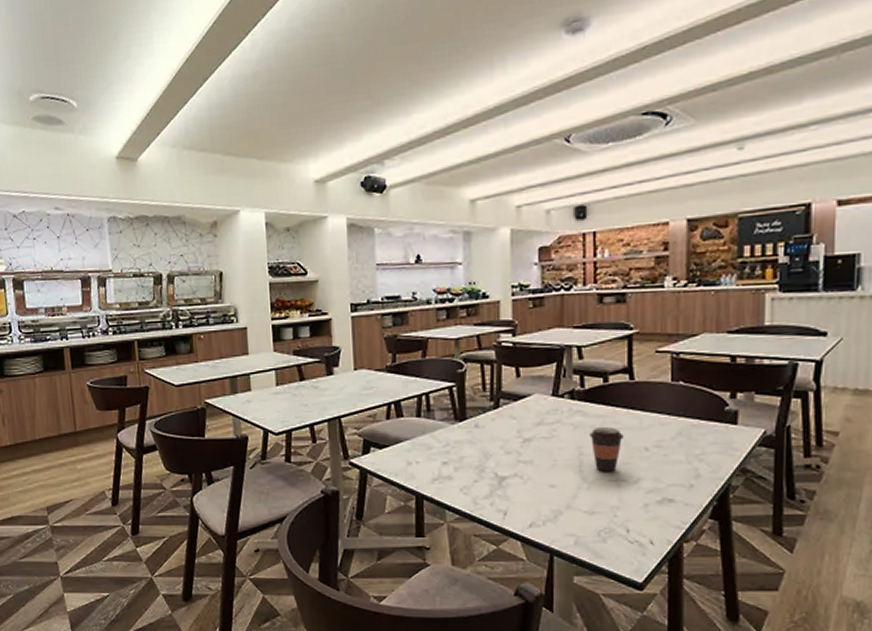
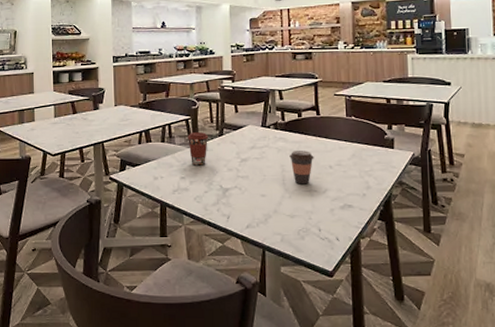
coffee cup: none [451,404,480,447] -> present [188,132,209,166]

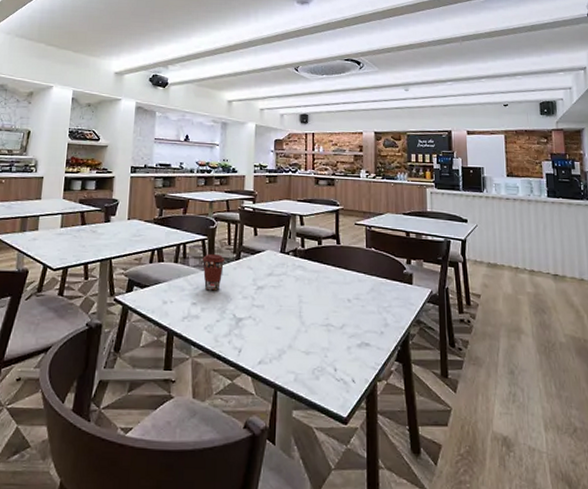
coffee cup: present [289,151,314,185] -> none [307,281,333,318]

